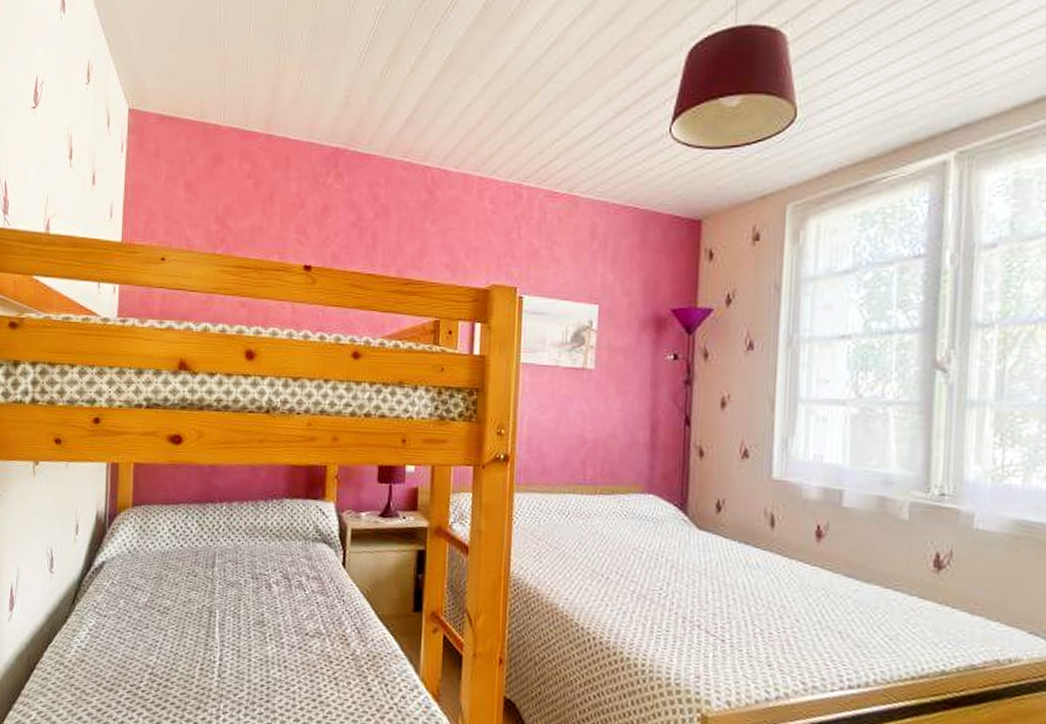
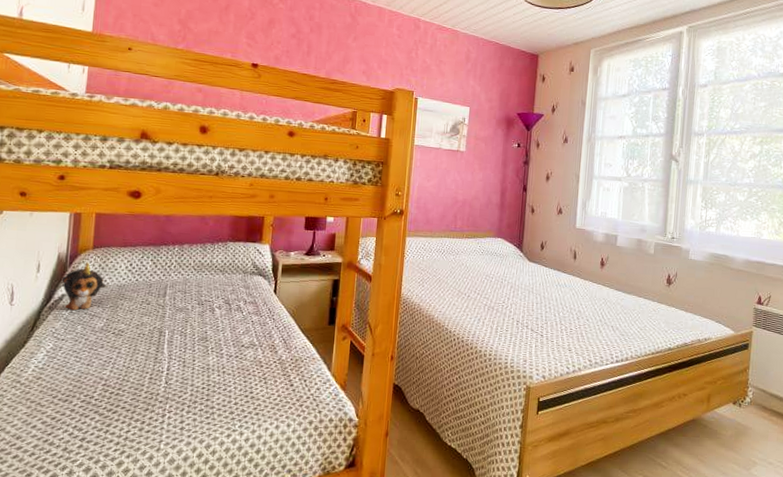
plush toy: none [101,522,152,582] -> present [61,261,109,311]

